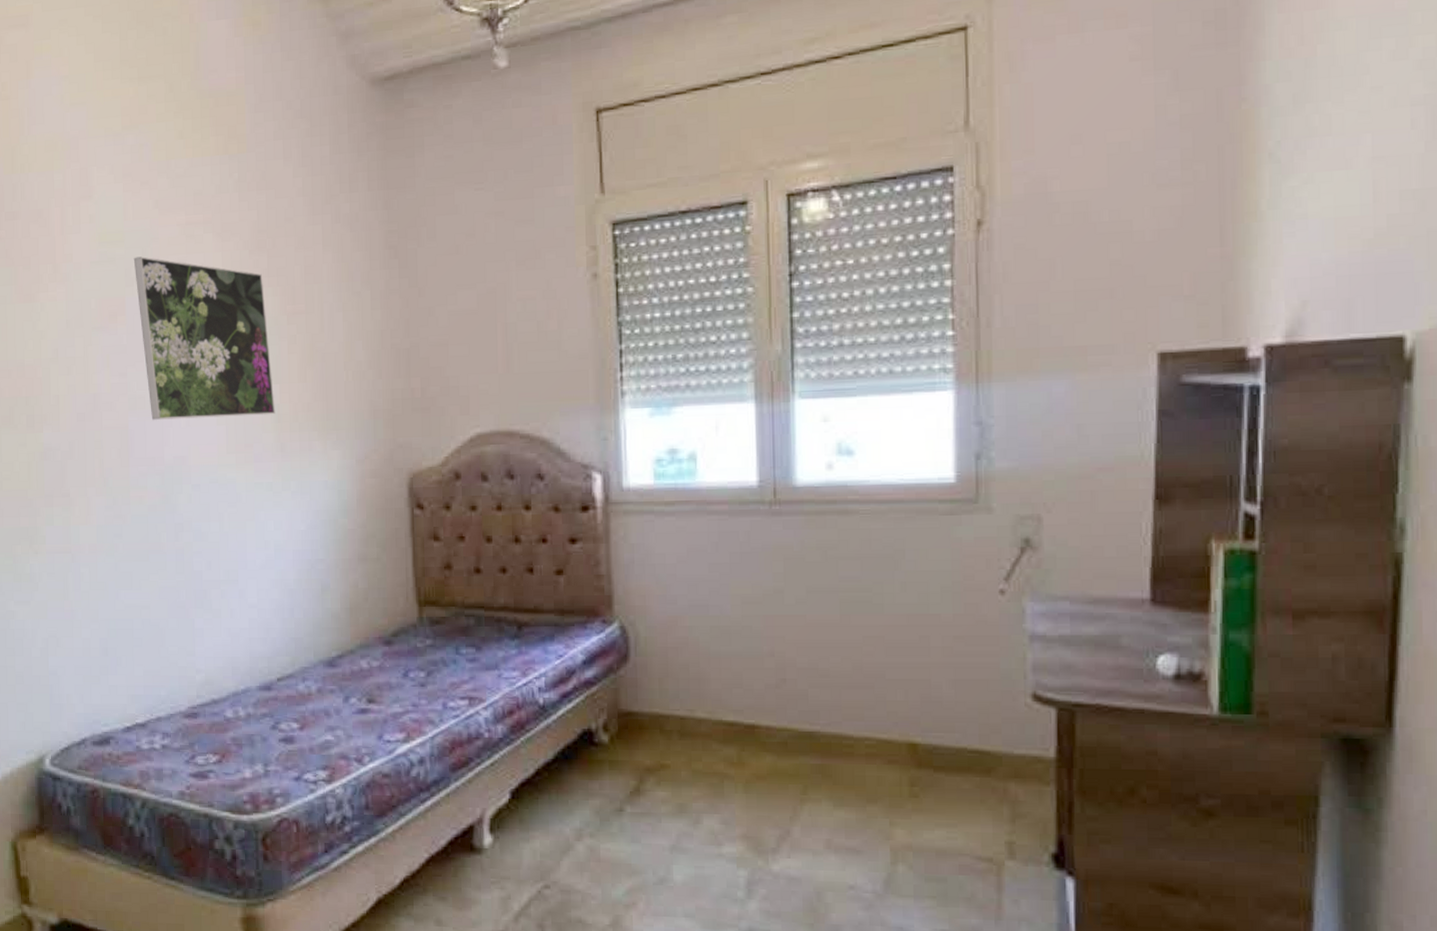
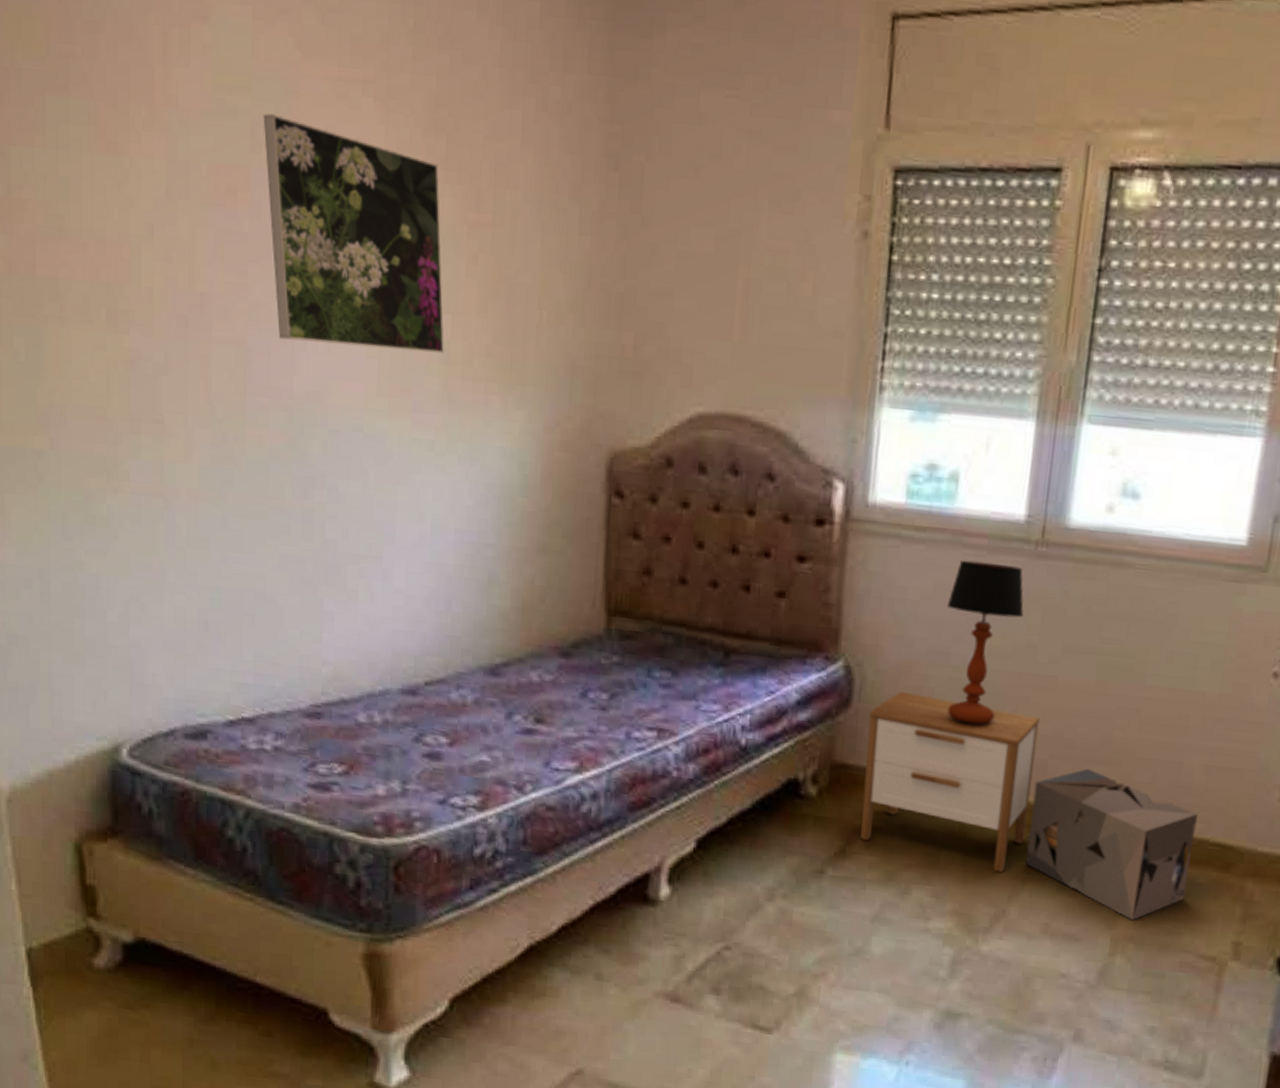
nightstand: none [645,644,798,796] -> present [860,692,1040,873]
table lamp: none [700,524,767,664] -> present [947,559,1024,724]
cardboard box: none [799,693,953,830] -> present [1025,768,1198,921]

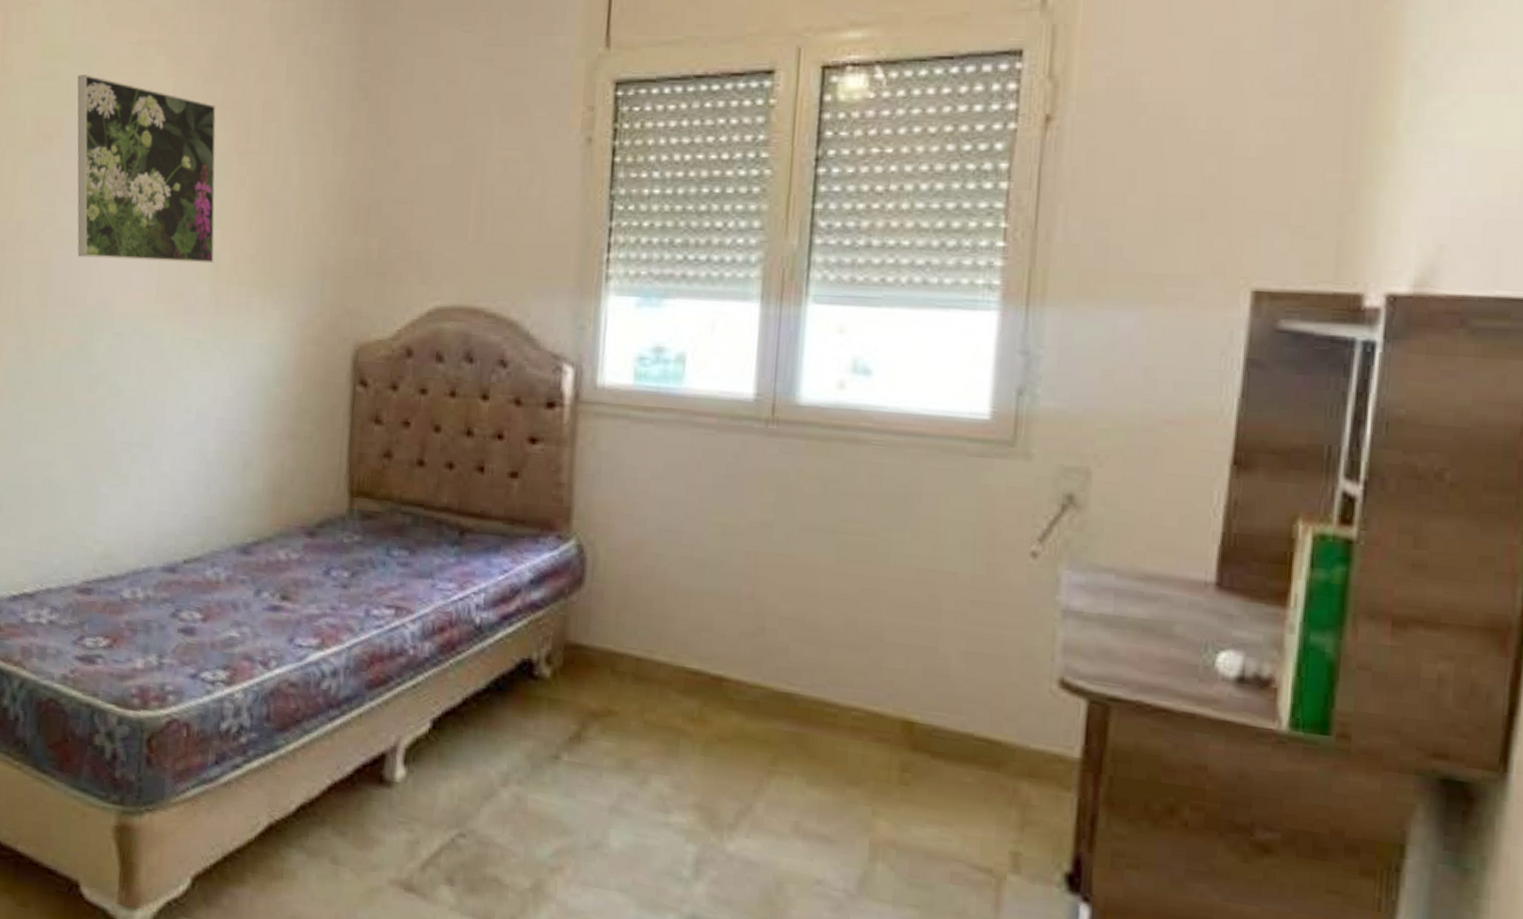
nightstand: present [860,692,1040,873] -> none [596,571,779,764]
table lamp: present [947,559,1024,724] -> none [677,438,757,605]
cardboard box: present [1025,768,1198,921] -> none [770,652,959,823]

